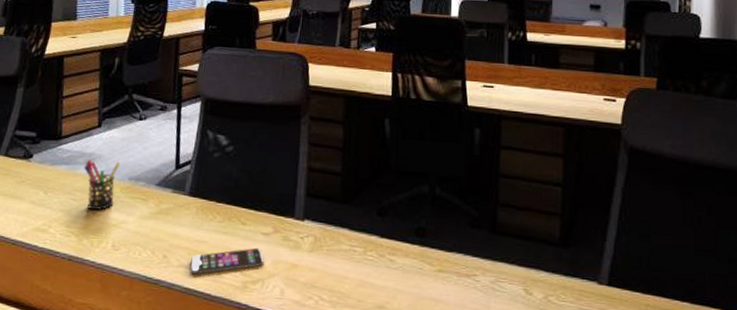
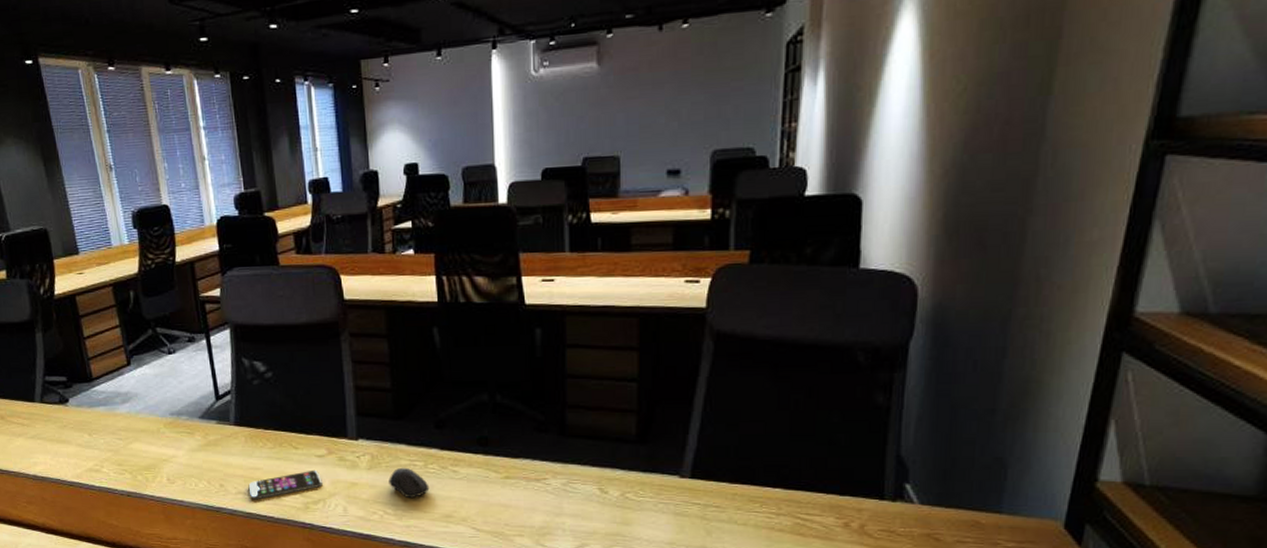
pen holder: present [83,159,121,211] -> none [121,398,160,448]
computer mouse: none [328,252,366,286] -> present [388,467,430,499]

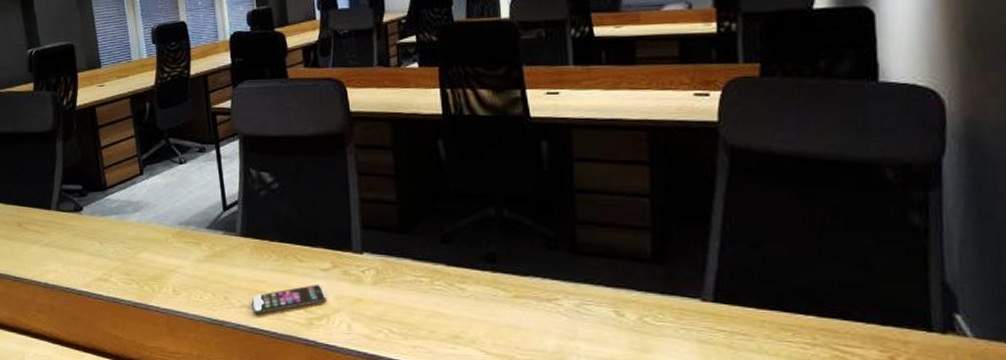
computer mouse: present [388,467,430,499] -> none [394,283,436,317]

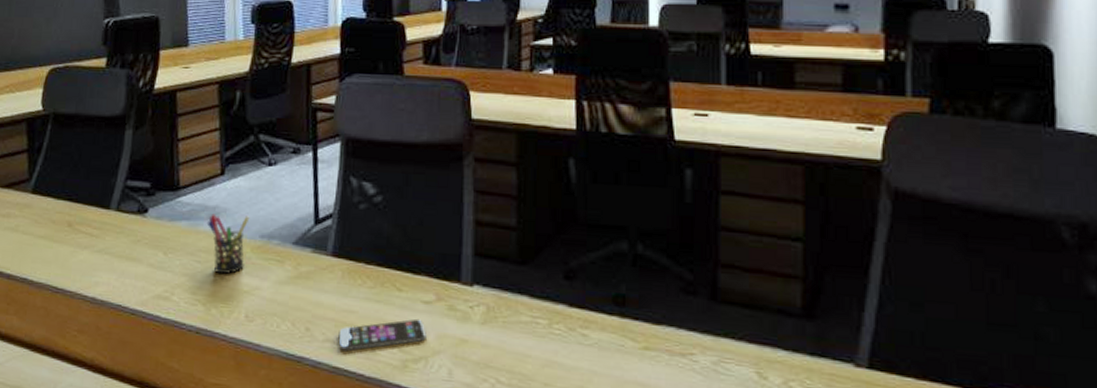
pen holder: none [132,207,168,258] -> present [206,213,250,275]

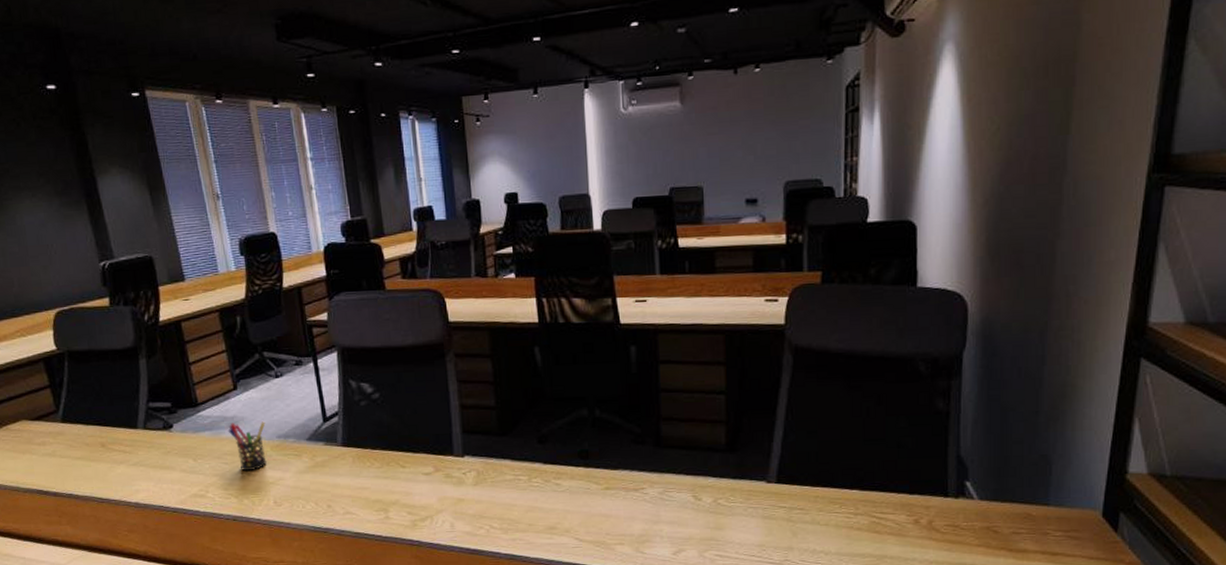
smartphone: present [338,318,427,352] -> none [356,487,430,520]

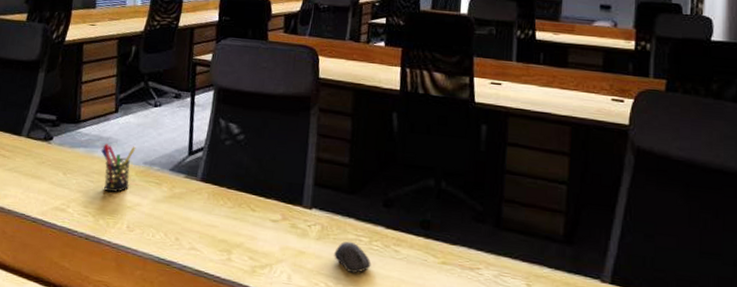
computer mouse: none [494,482,534,513] -> present [334,241,371,274]

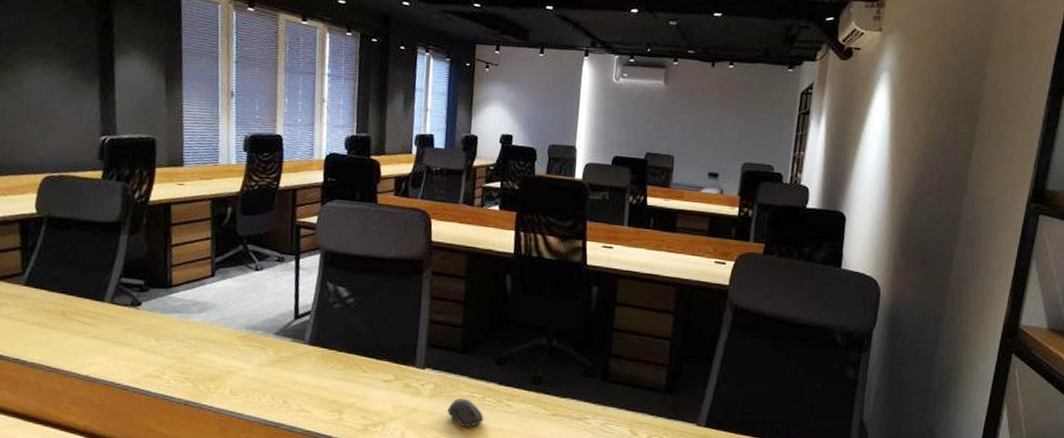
pen holder: present [100,143,136,193] -> none [197,308,237,358]

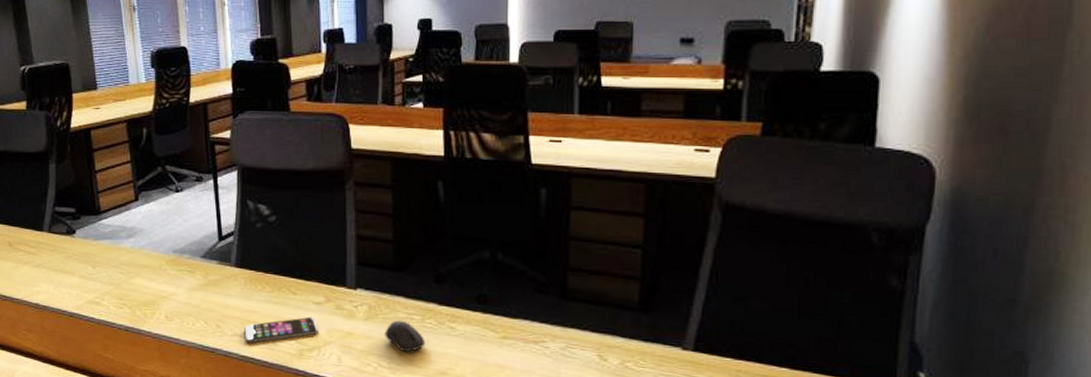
smartphone: none [311,393,385,419] -> present [244,316,318,344]

